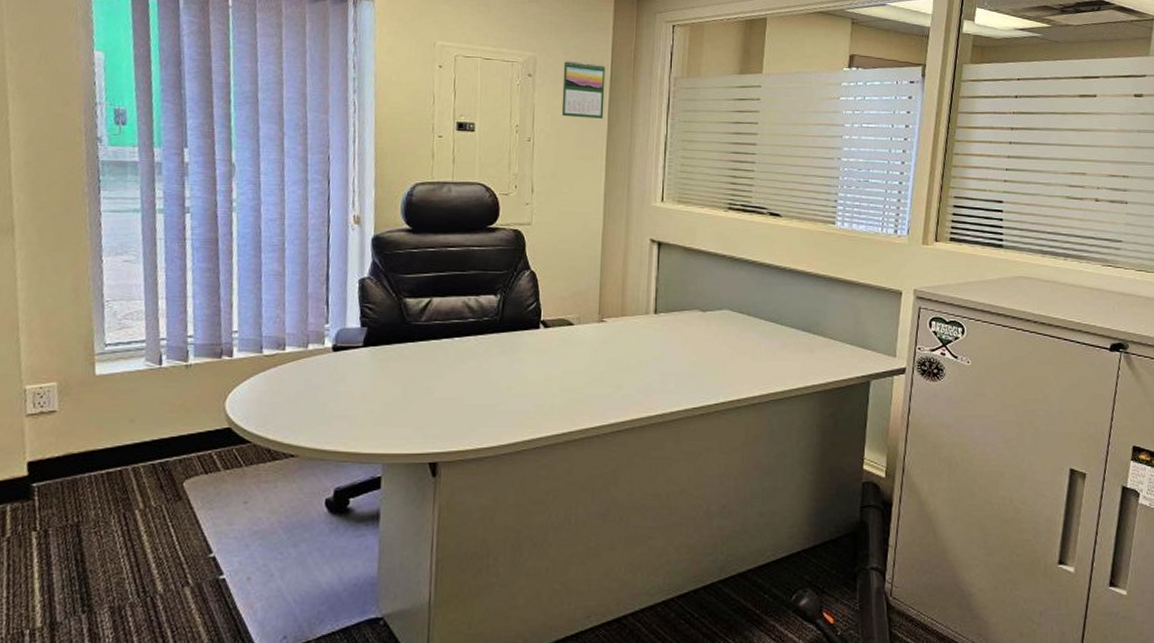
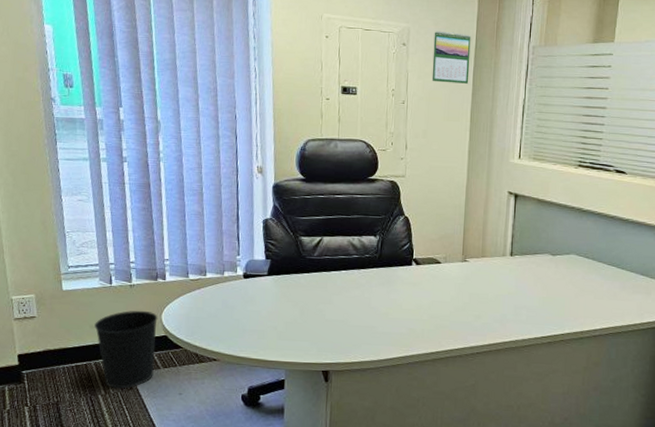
wastebasket: none [135,396,221,500] -> present [94,310,158,389]

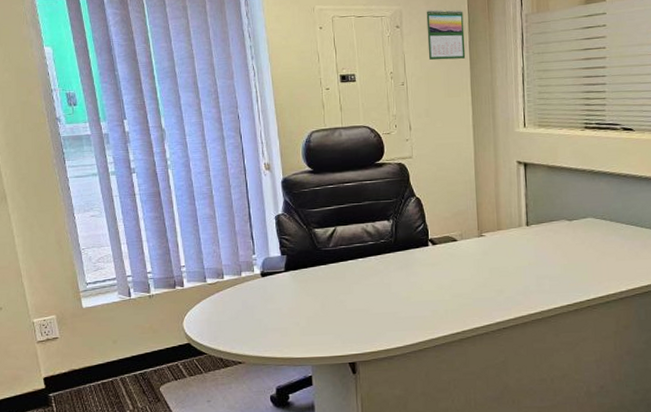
wastebasket: present [94,310,158,389] -> none [117,320,180,402]

